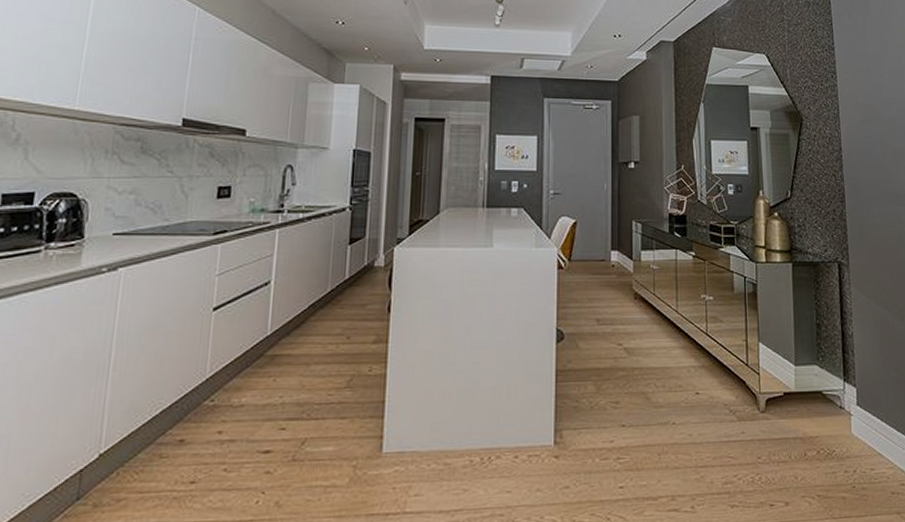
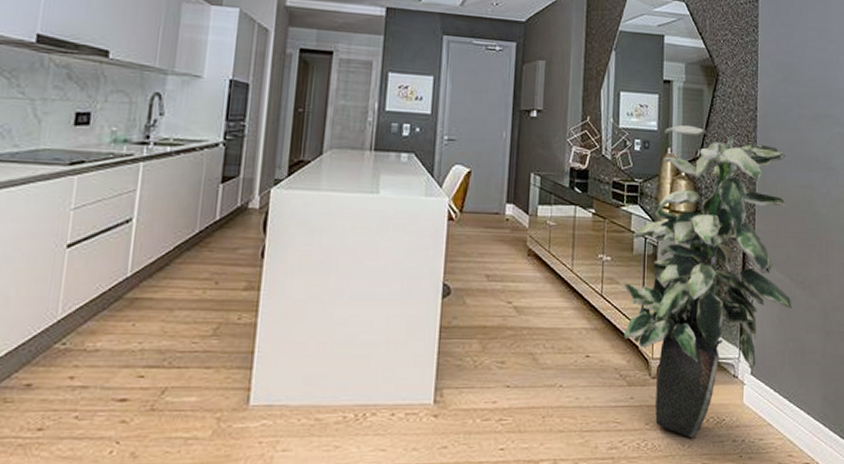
indoor plant: none [727,168,893,471] -> present [623,125,793,439]

